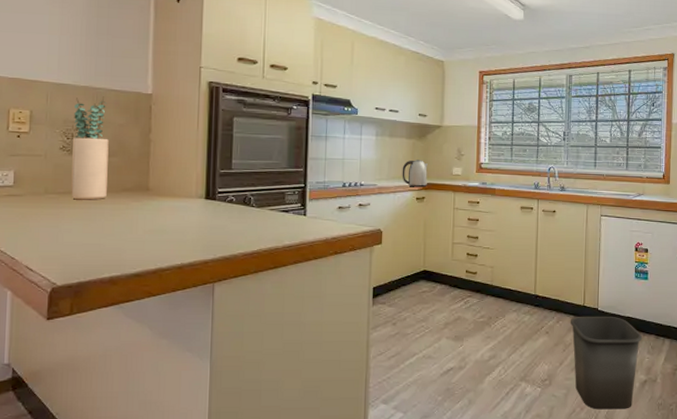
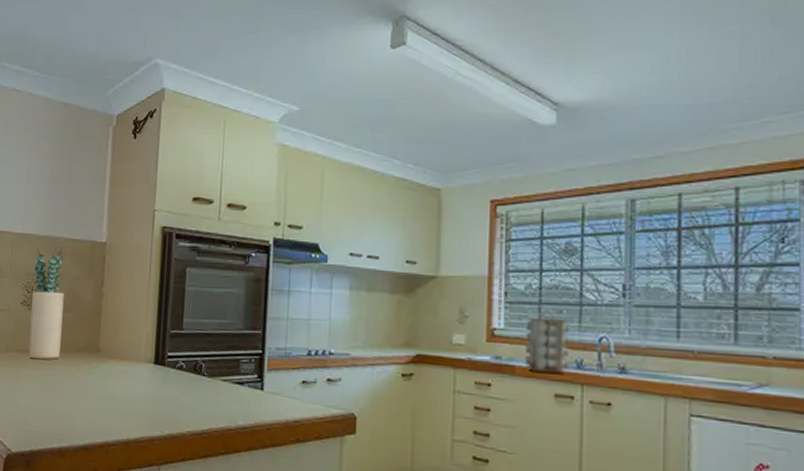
kettle: present [402,160,428,188] -> none [382,322,418,361]
spice rack: none [501,149,530,193] -> present [524,309,569,374]

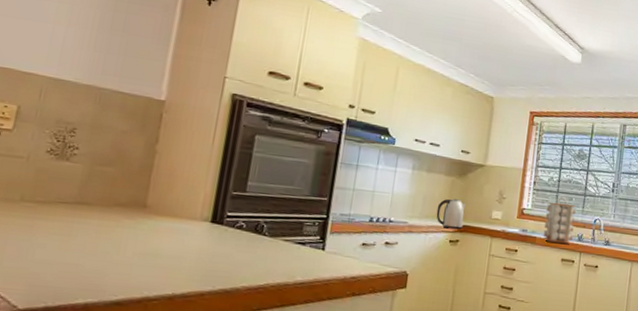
vase: present [28,246,64,360] -> none [51,96,110,214]
kettle: none [382,322,418,361] -> present [436,199,466,230]

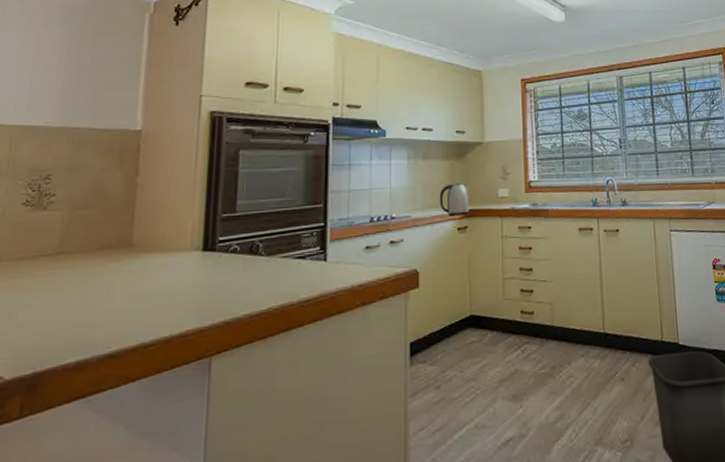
spice rack: present [543,197,576,244] -> none [553,162,587,213]

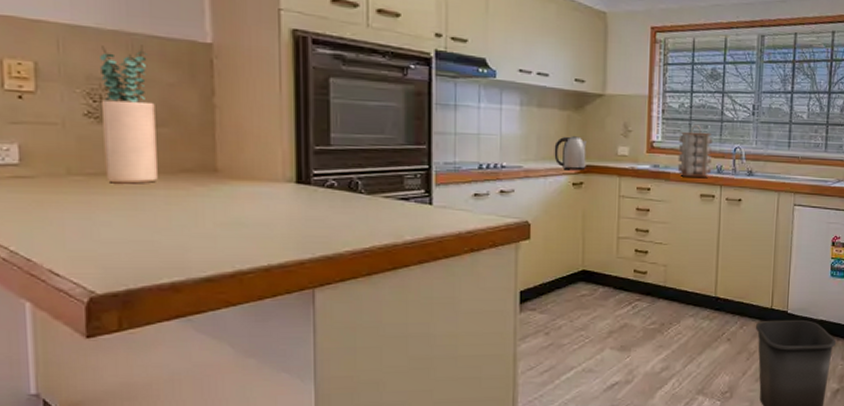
vase: none [32,137,85,266] -> present [100,45,158,184]
spice rack: none [553,162,587,213] -> present [677,125,712,178]

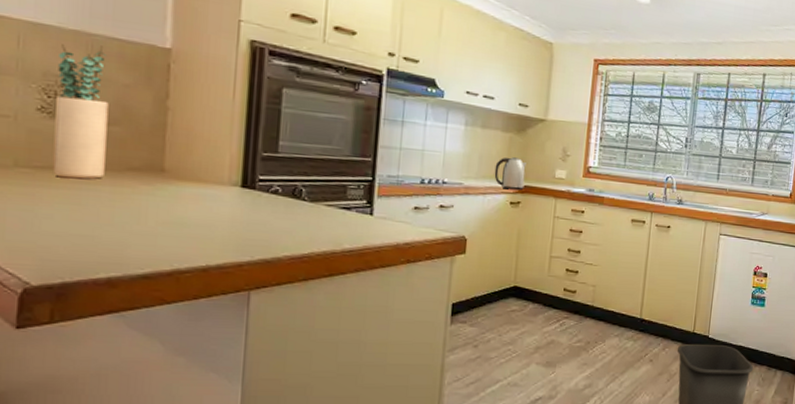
spice rack: present [677,125,712,178] -> none [611,153,646,204]

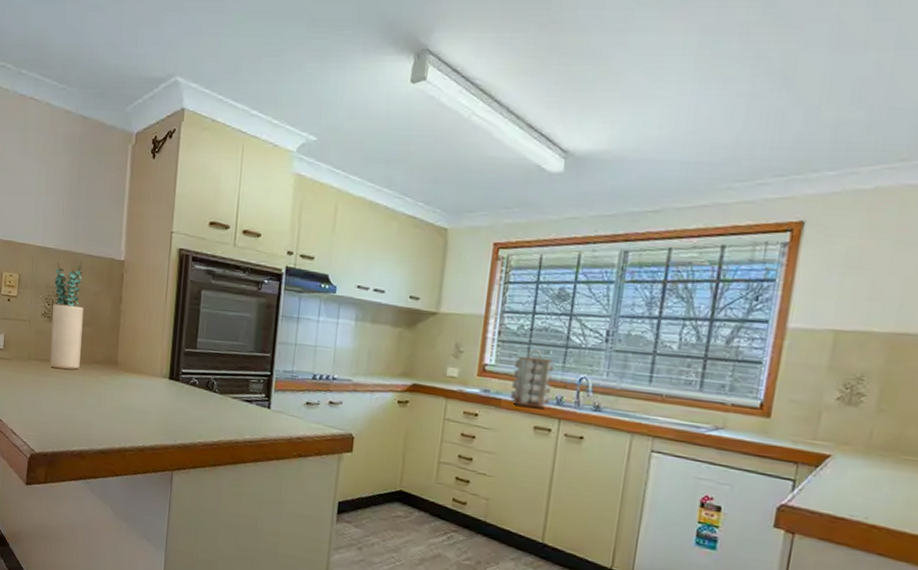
kettle: present [494,157,526,191] -> none [382,353,416,389]
spice rack: none [611,153,646,204] -> present [510,349,554,409]

